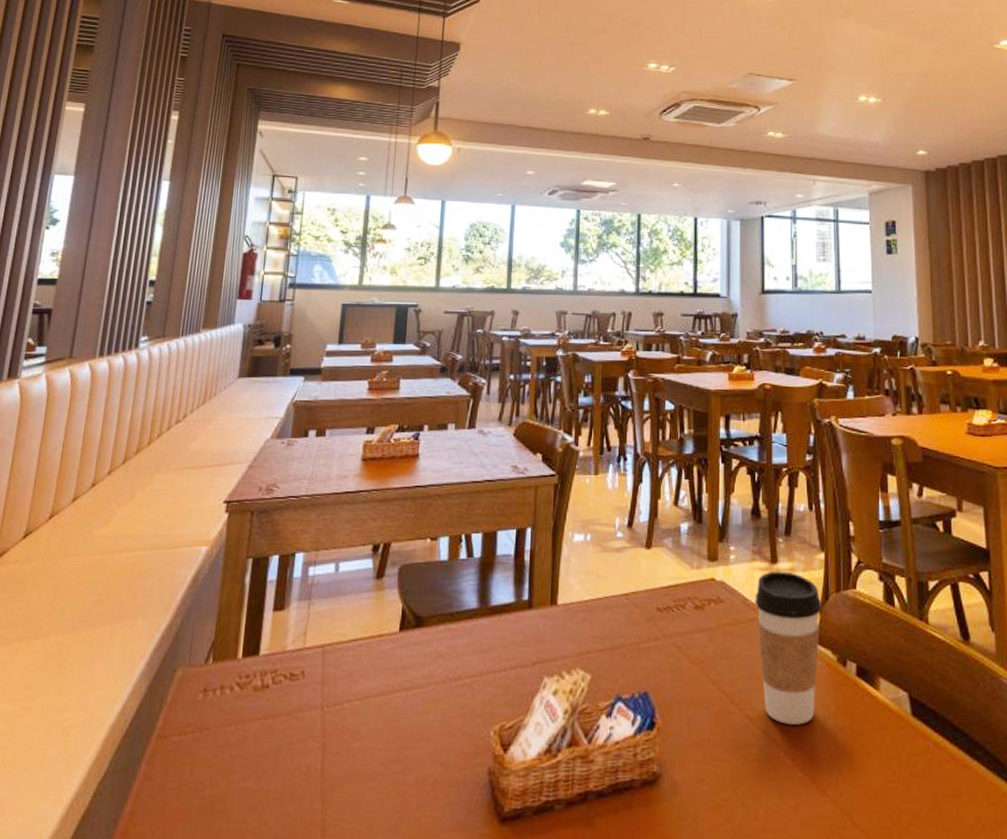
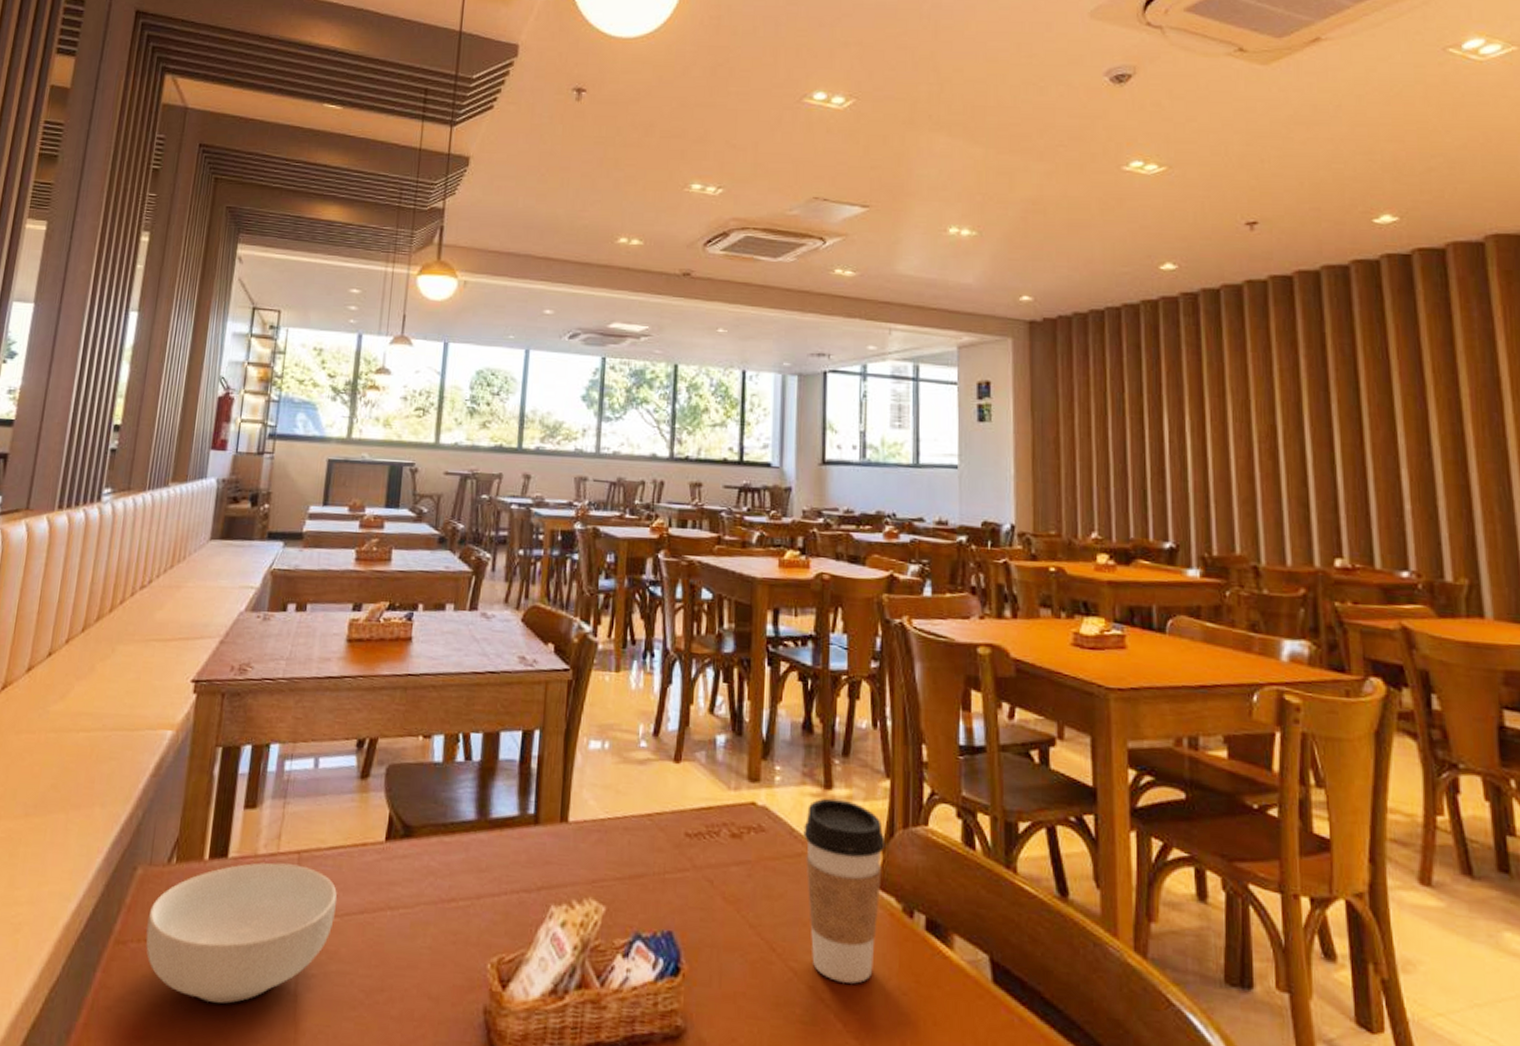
cereal bowl: none [185,657,358,784] -> present [145,862,338,1004]

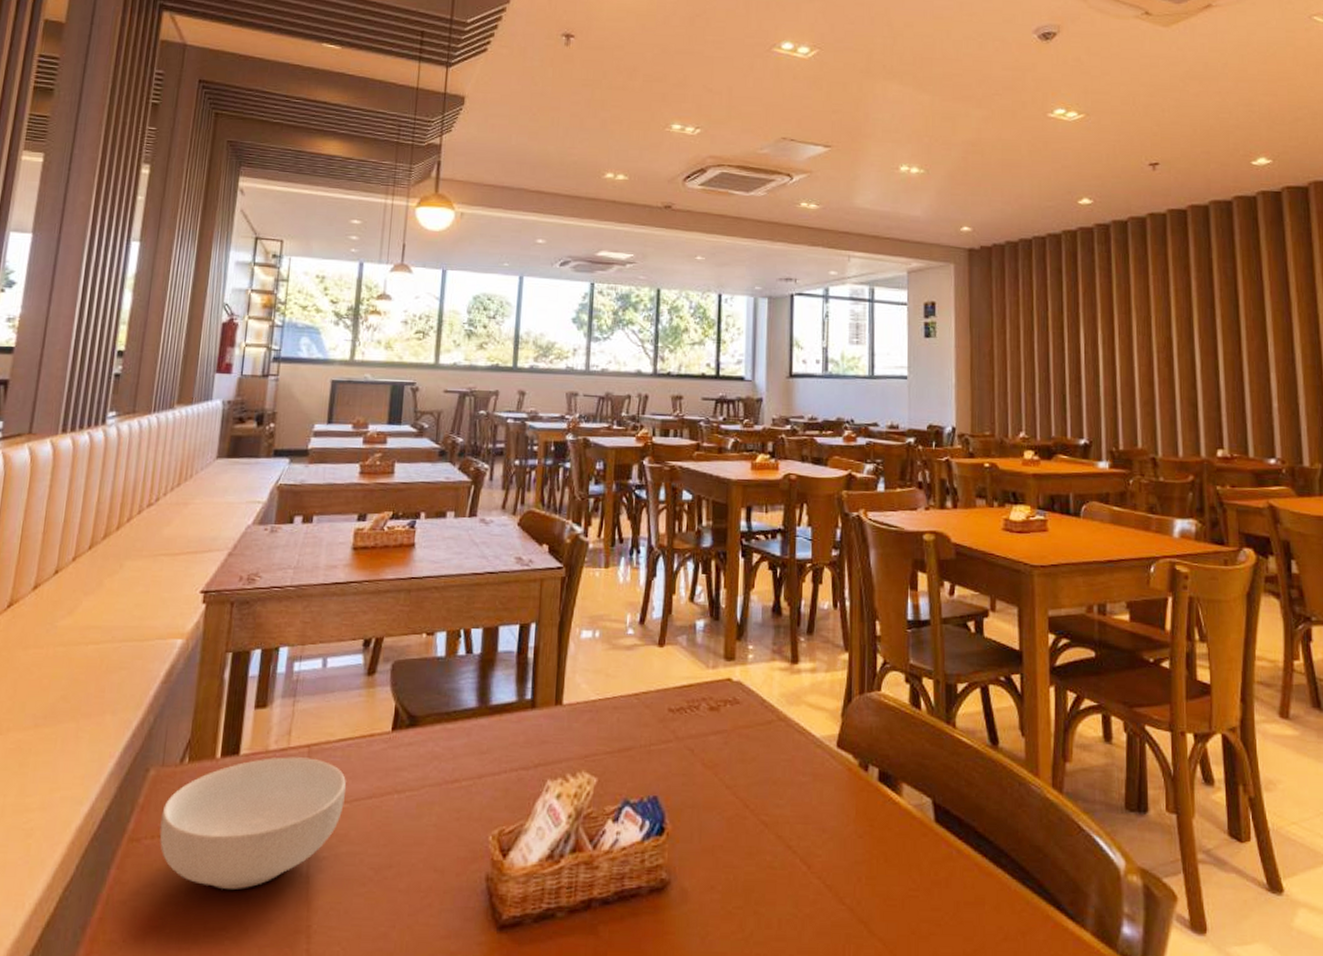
coffee cup: present [803,798,886,984] -> none [773,671,845,831]

